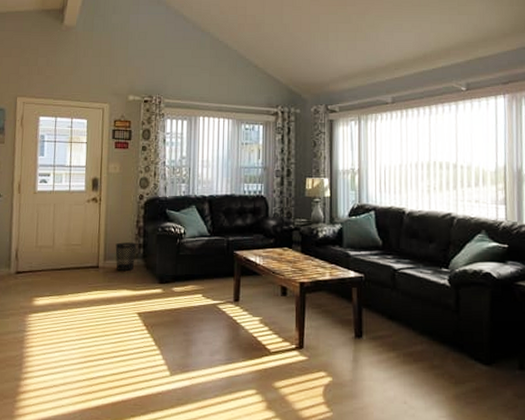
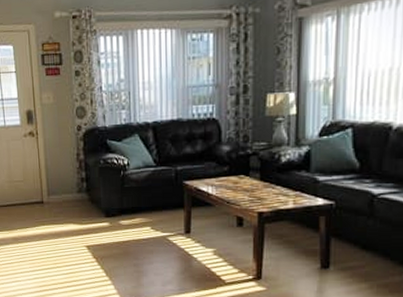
wastebasket: present [115,242,137,271] -> none [57,176,79,205]

